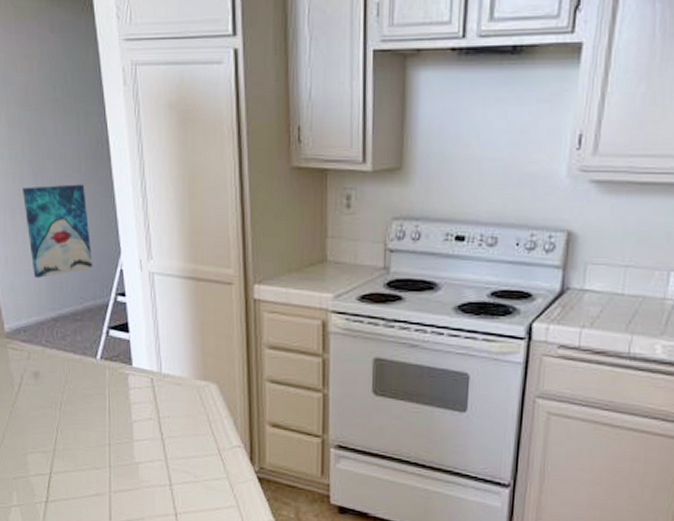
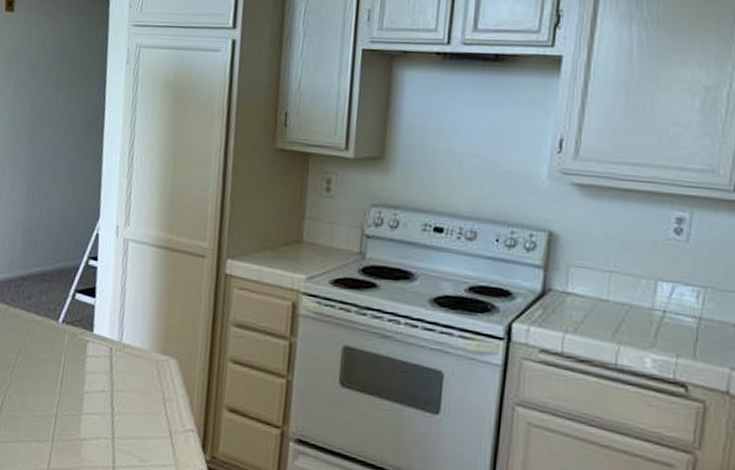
wall art: present [23,184,93,278] -> none [11,148,75,236]

